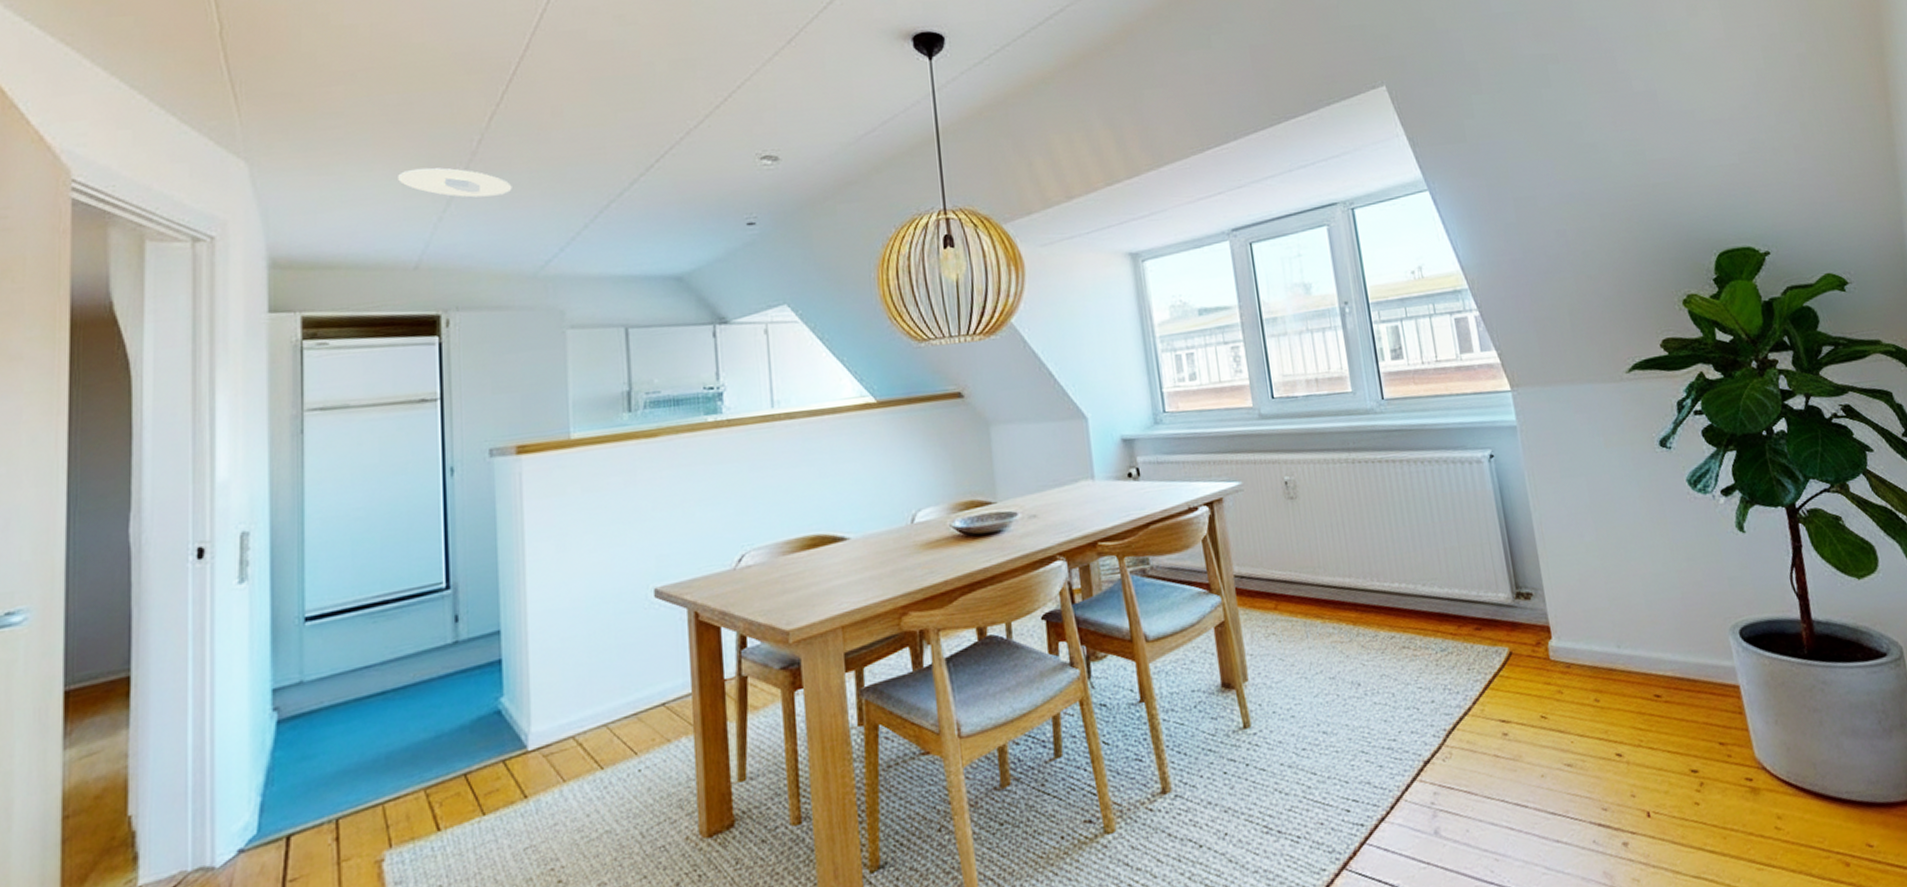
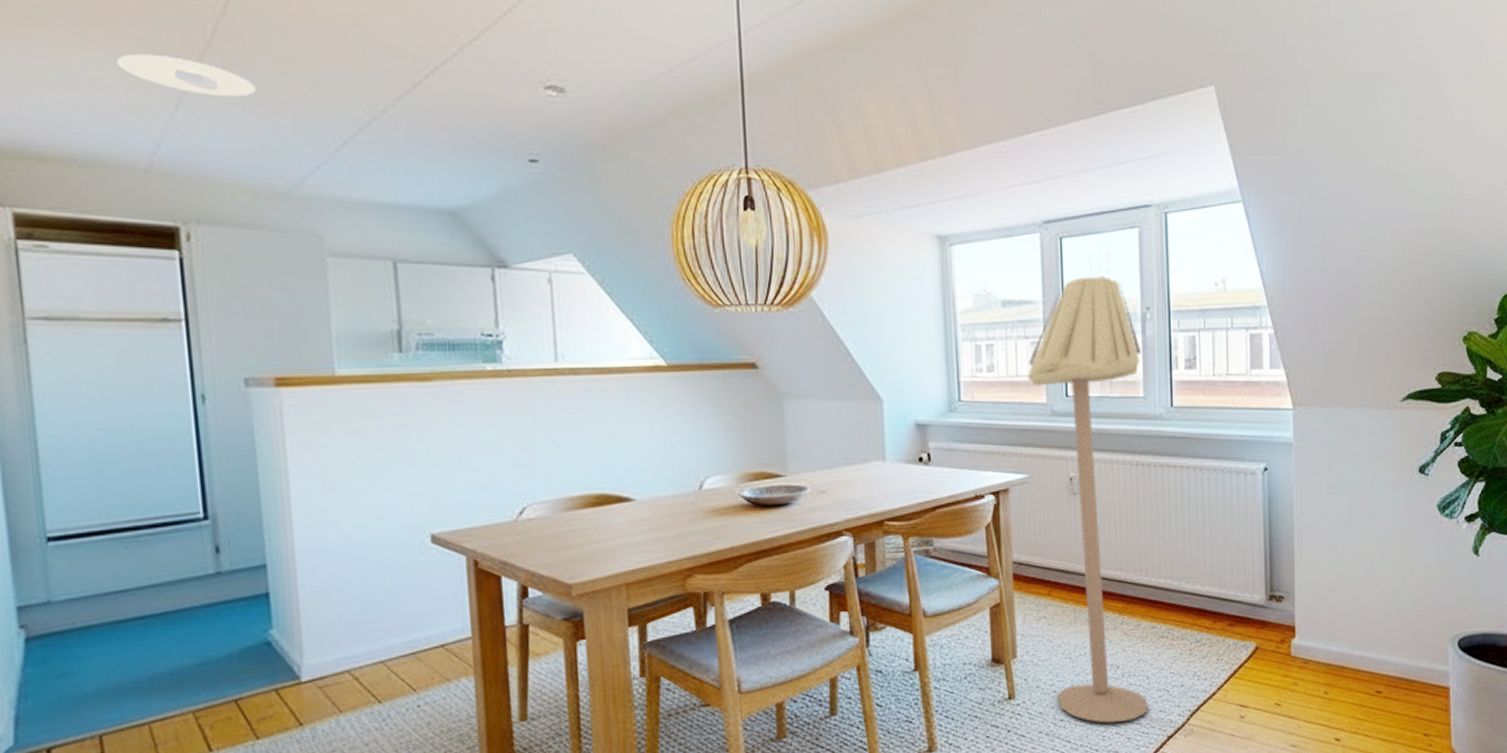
floor lamp: none [1231,274,1399,751] -> present [1028,275,1149,723]

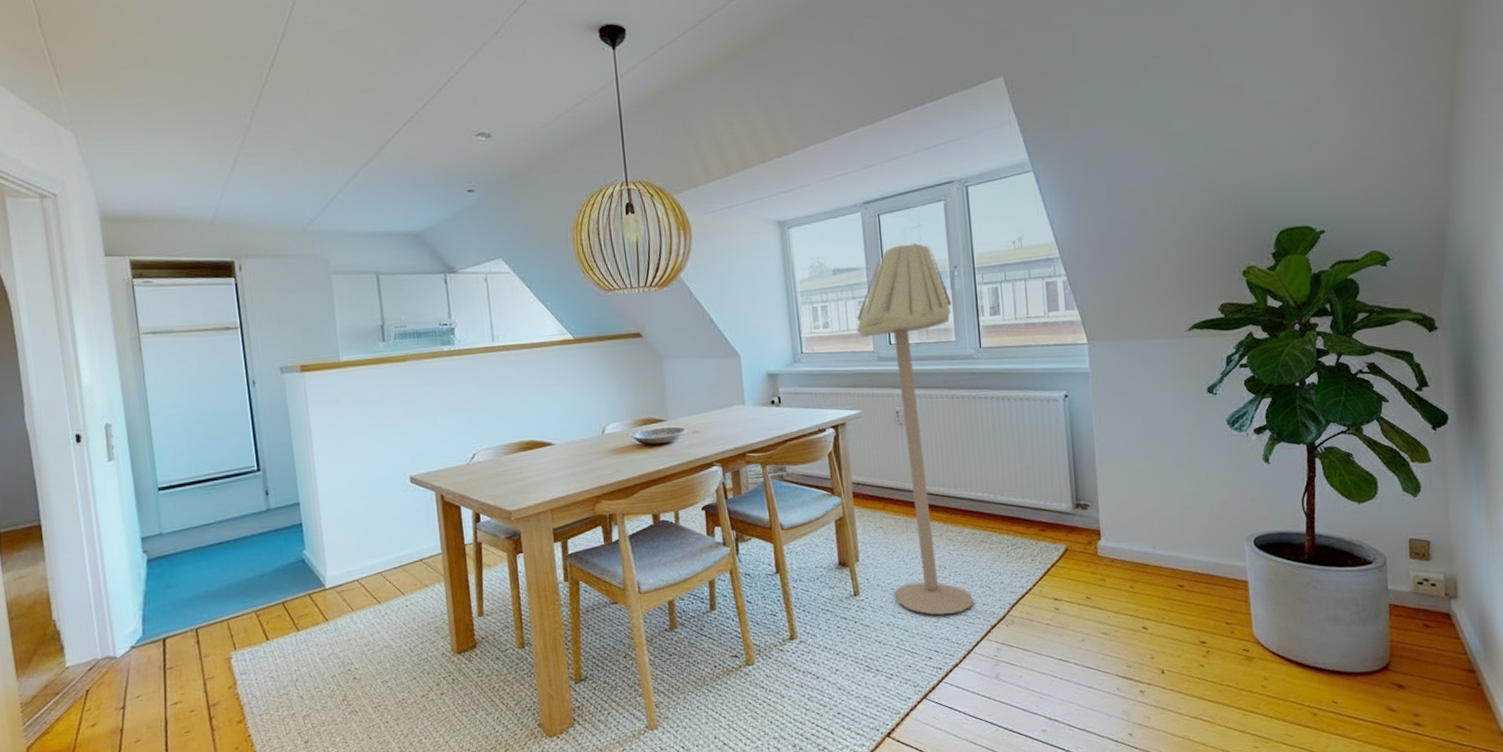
recessed light: present [117,53,257,96] -> none [191,139,281,165]

